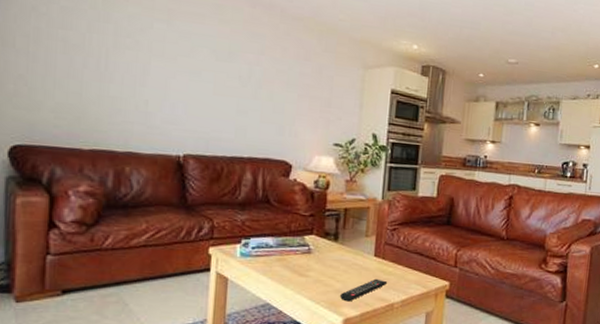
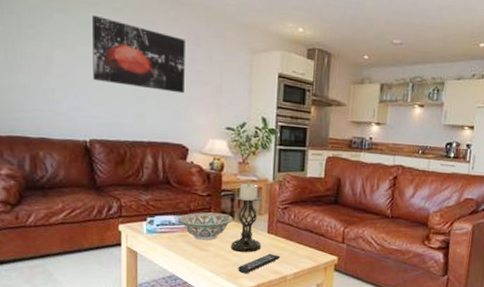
wall art: none [193,26,295,108] -> present [92,14,185,94]
decorative bowl: none [277,233,337,265] -> present [179,212,233,240]
candle holder: none [333,201,368,279] -> present [230,182,262,253]

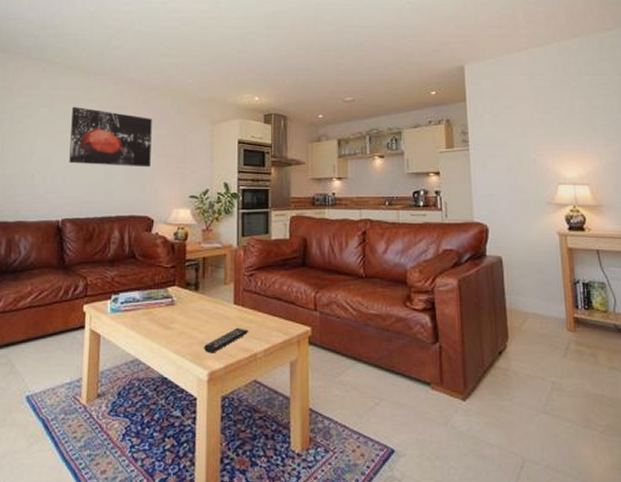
decorative bowl: present [179,212,233,240] -> none [143,285,198,316]
candle holder: present [230,182,262,253] -> none [195,250,228,329]

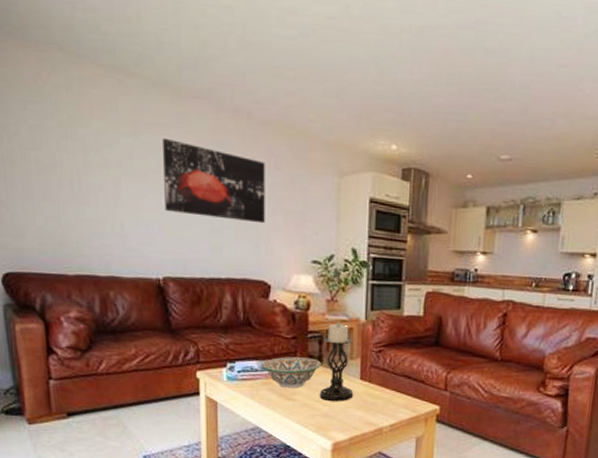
decorative bowl: none [143,285,198,316] -> present [261,356,321,388]
candle holder: none [195,250,228,329] -> present [319,322,354,402]
remote control: present [204,327,249,354] -> none [328,402,376,426]

